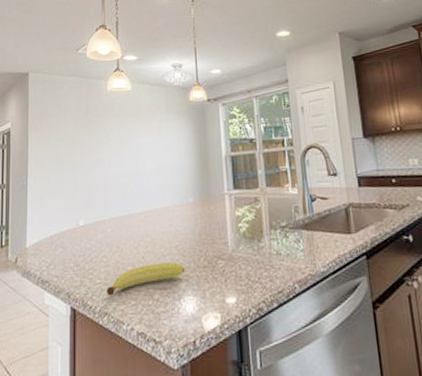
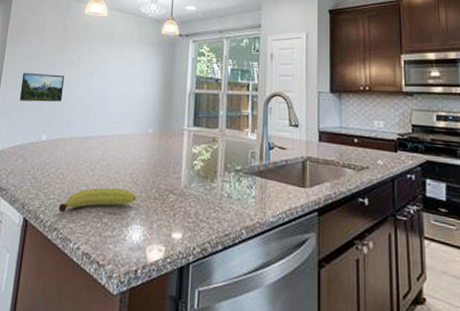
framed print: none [49,156,95,189] -> present [19,73,64,102]

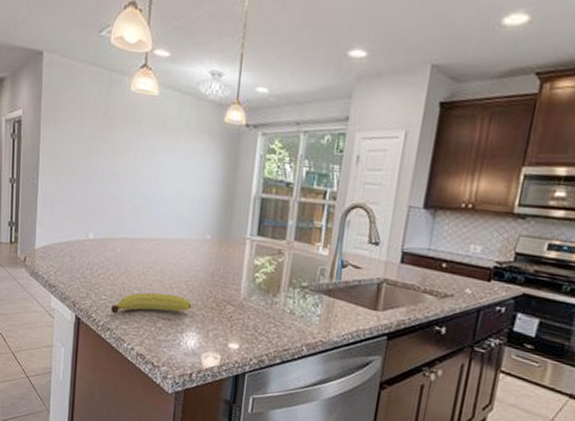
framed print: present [19,73,64,102] -> none [61,161,110,197]

